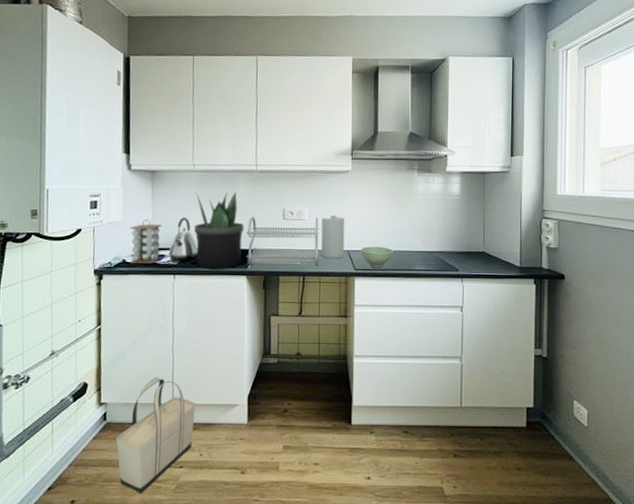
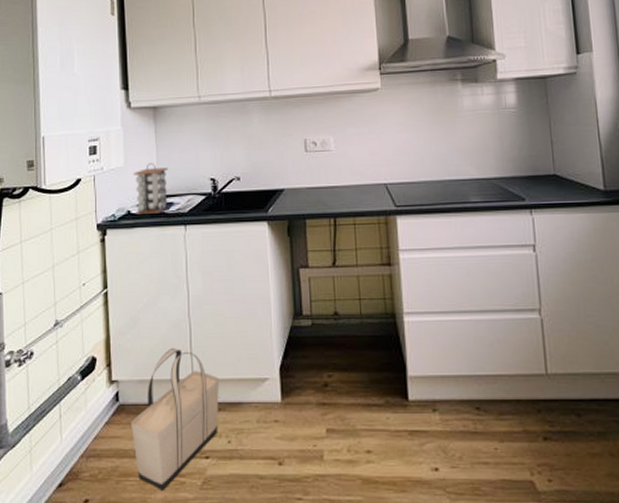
kettle: present [168,217,199,263] -> none [177,157,211,211]
planter: present [194,191,245,270] -> none [202,124,261,217]
dish rack: present [245,216,320,266] -> none [263,145,352,208]
paper towel holder: present [321,215,345,259] -> none [350,142,381,196]
bowl: present [360,246,393,268] -> none [400,176,441,203]

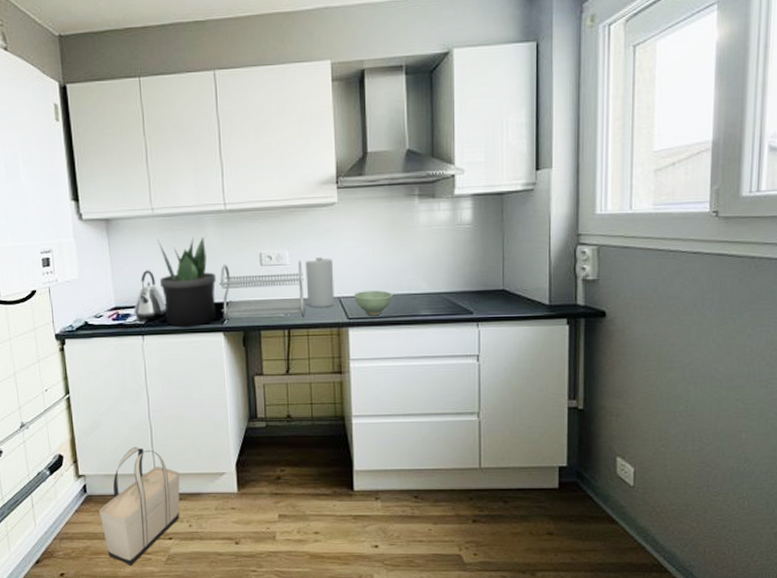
spice rack: present [133,163,171,215] -> none [88,275,128,326]
kettle: none [177,157,211,211] -> present [134,270,167,322]
planter: none [202,124,261,217] -> present [157,237,217,328]
dish rack: none [263,145,352,208] -> present [218,260,305,320]
paper towel holder: none [350,142,381,196] -> present [305,256,335,308]
bowl: none [400,176,441,203] -> present [353,290,393,316]

